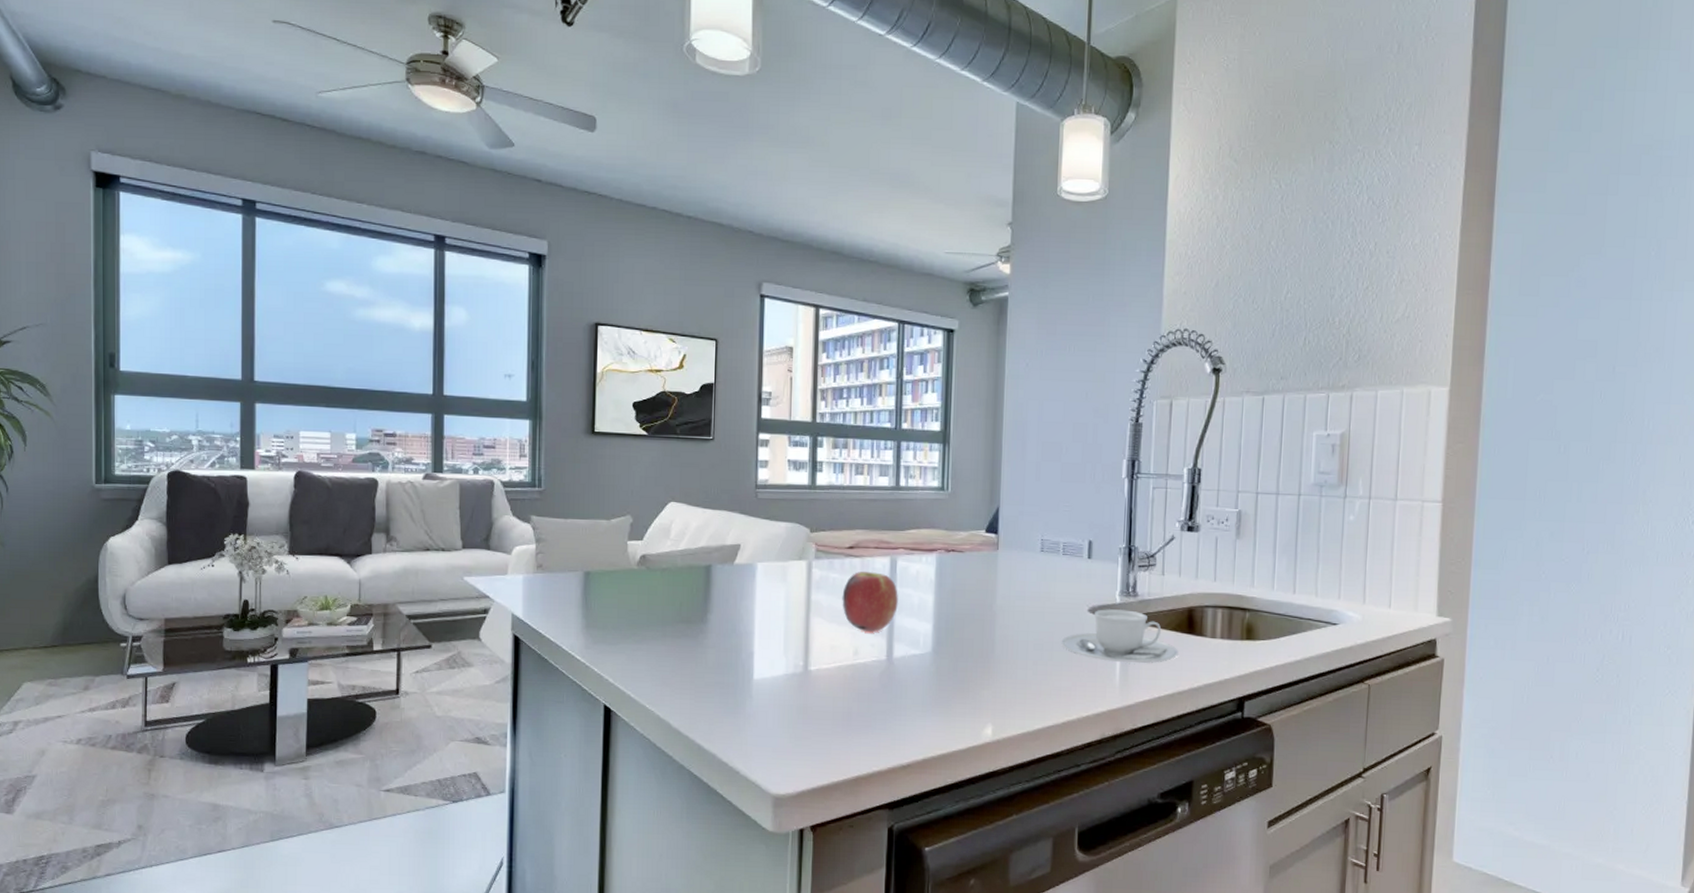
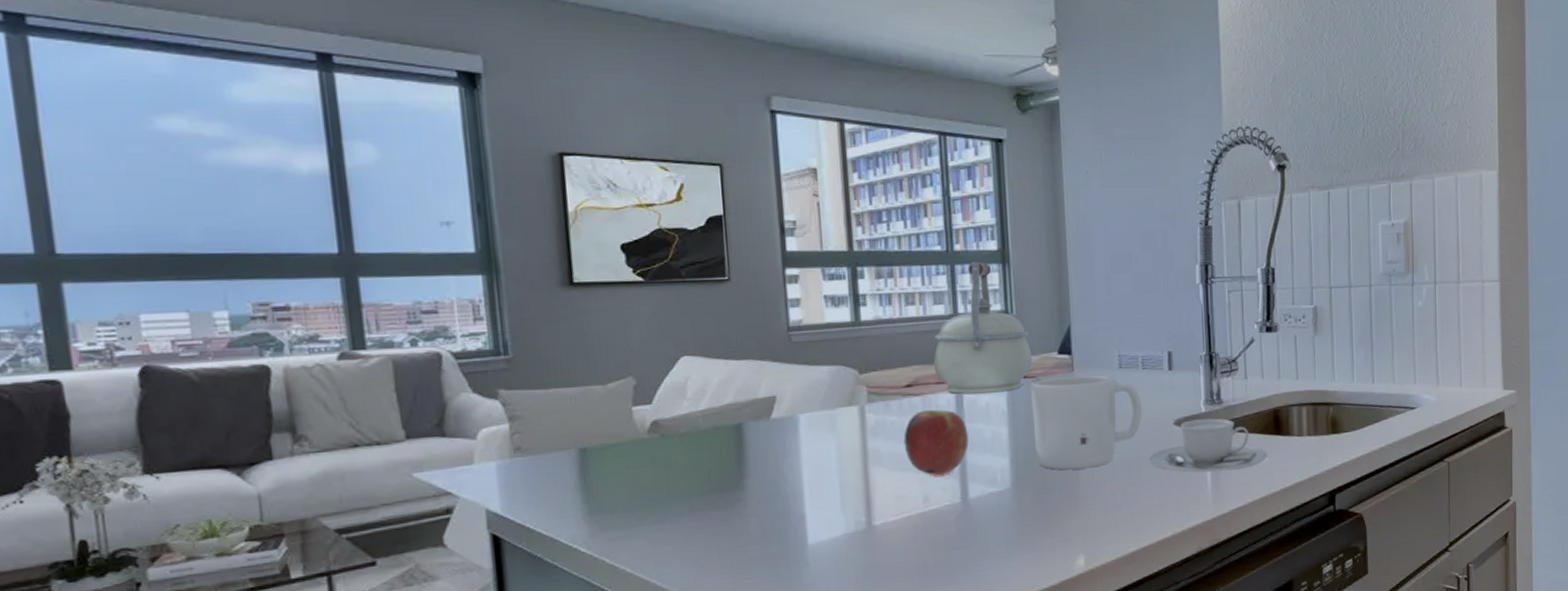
kettle: none [874,440,962,563] -> present [933,262,1032,395]
mug: none [956,553,1059,643] -> present [1031,375,1142,470]

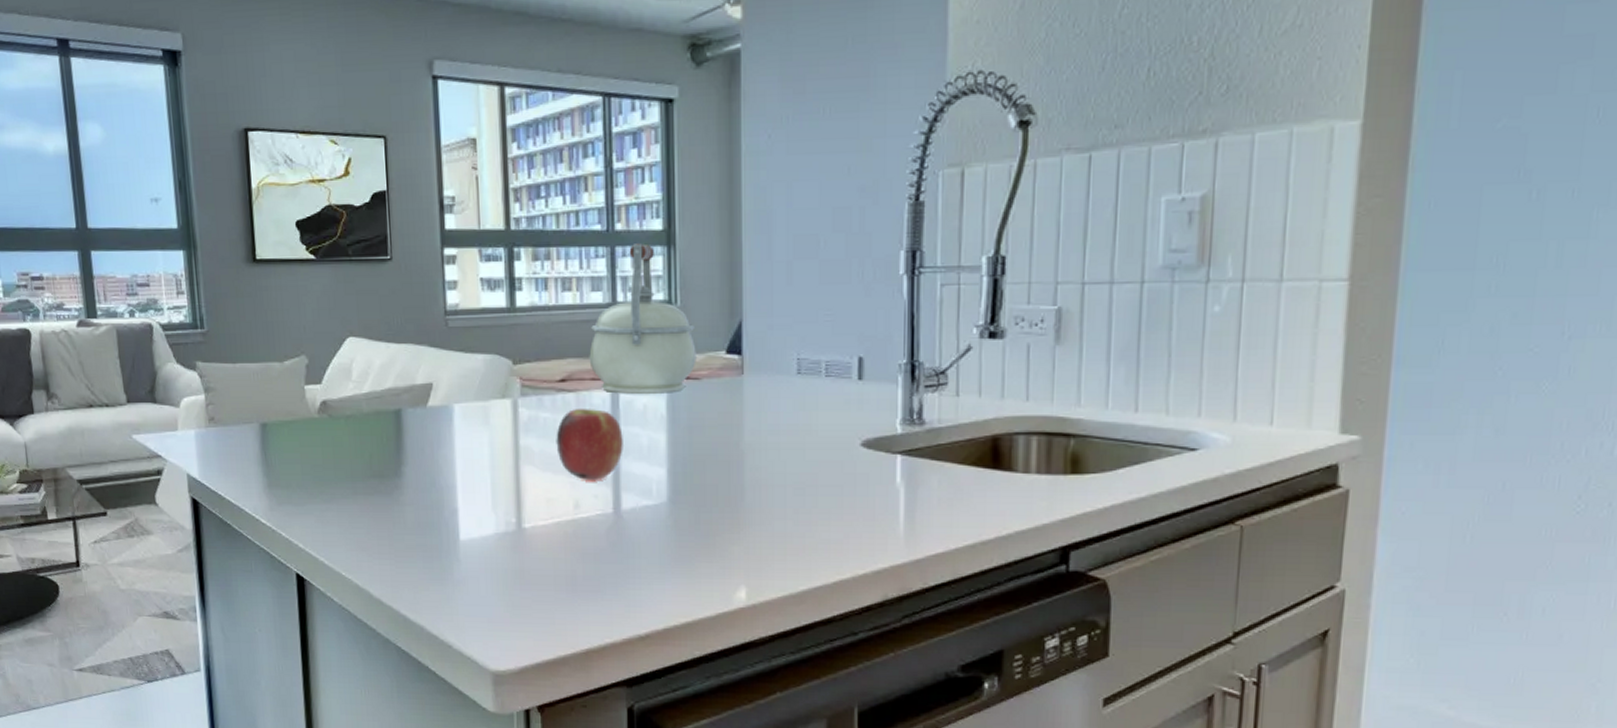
mug: present [1031,375,1142,470] -> none [694,379,823,489]
teacup: present [1149,418,1268,473] -> none [828,442,980,508]

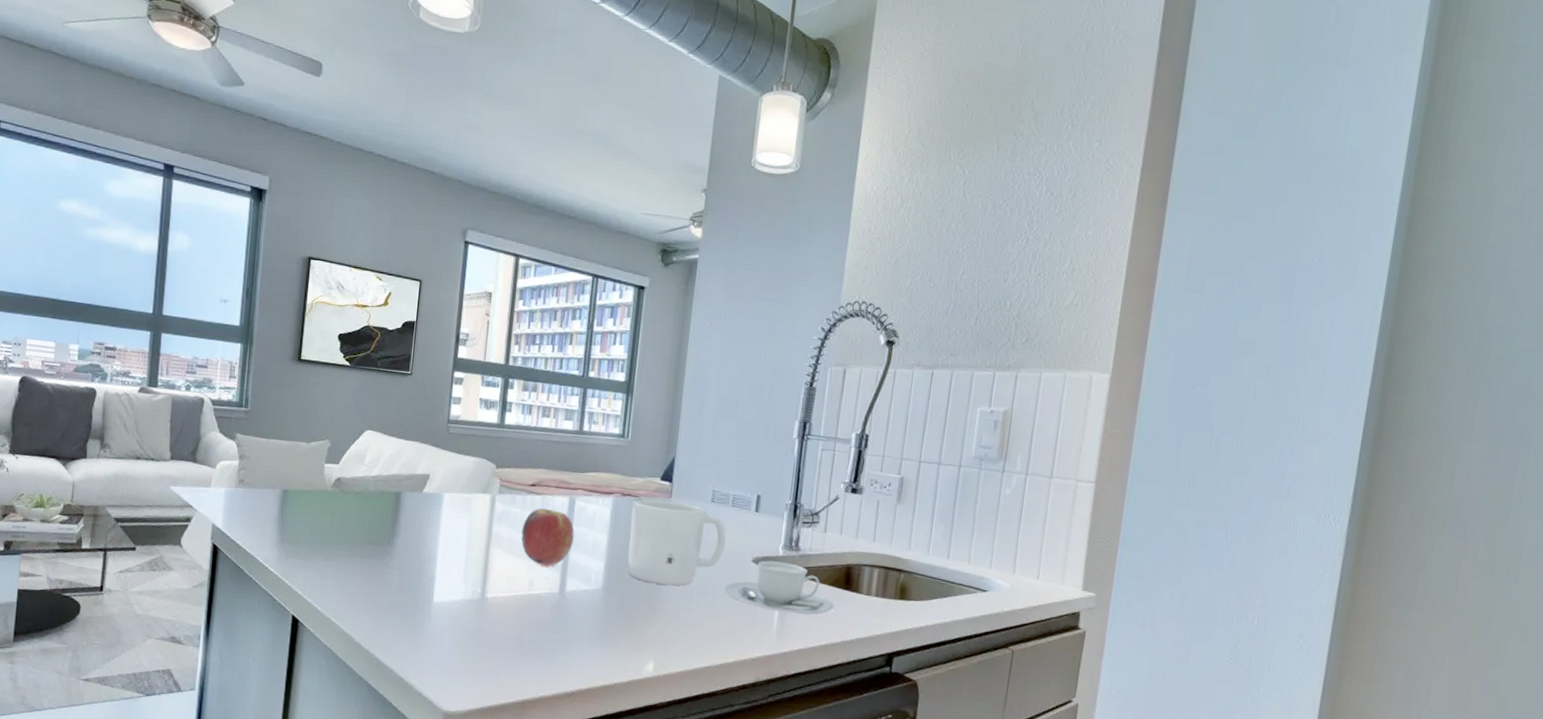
kettle: present [589,243,697,395] -> none [555,389,639,505]
mug: none [694,379,823,489] -> present [627,499,726,586]
teacup: none [828,442,980,508] -> present [724,560,834,615]

